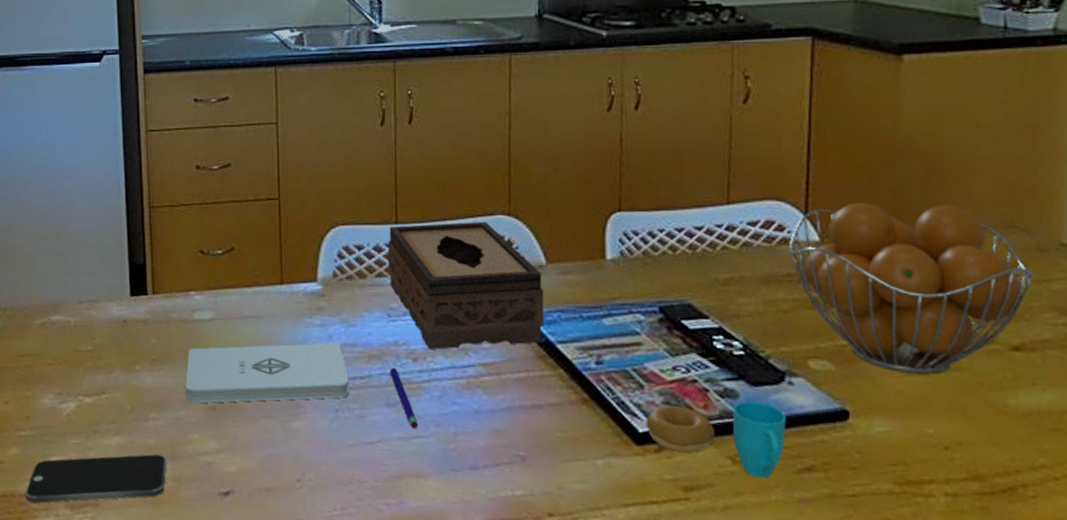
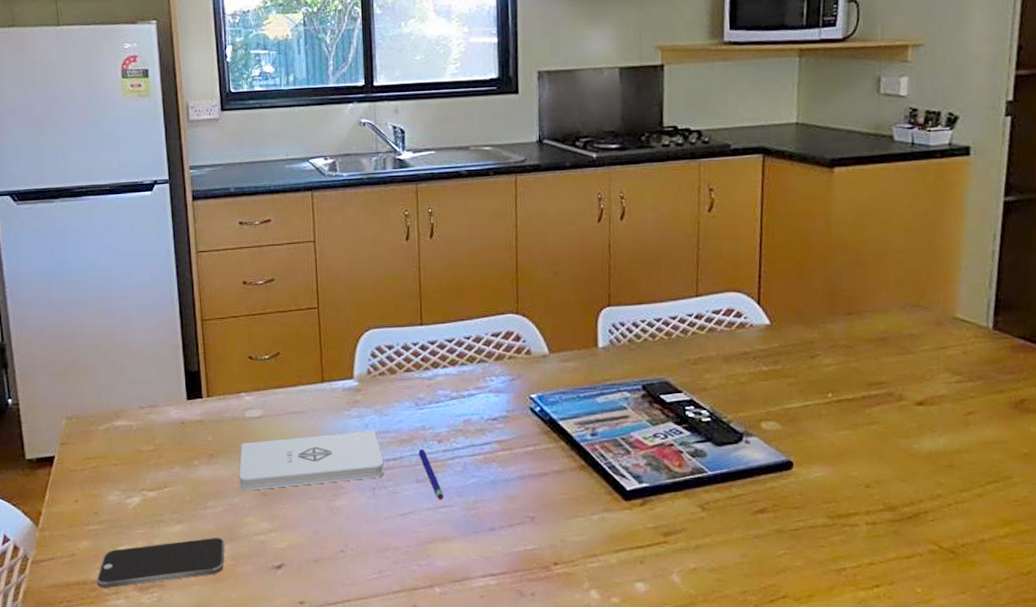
tissue box: present [388,221,544,350] -> none [415,319,548,431]
cup: present [646,401,786,479] -> none [632,459,744,521]
fruit basket: present [788,202,1035,374] -> none [745,290,934,428]

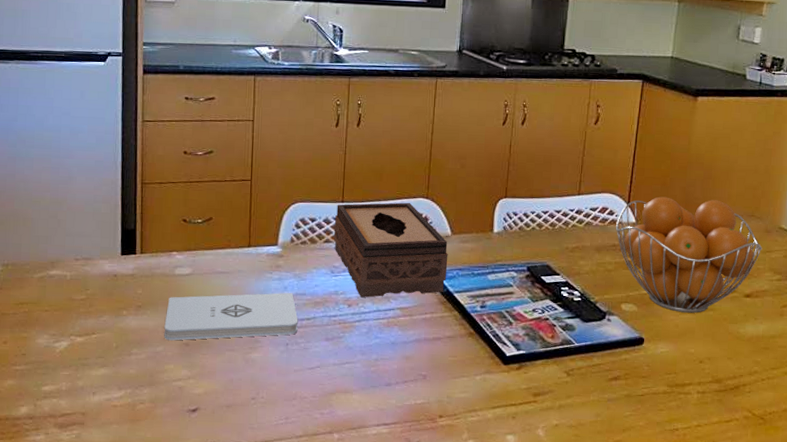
smartphone: present [96,538,225,588] -> none [18,382,145,424]
tissue box: none [415,319,548,431] -> present [334,202,448,298]
pen: present [418,449,443,500] -> none [330,311,348,357]
fruit basket: none [745,290,934,428] -> present [615,196,762,313]

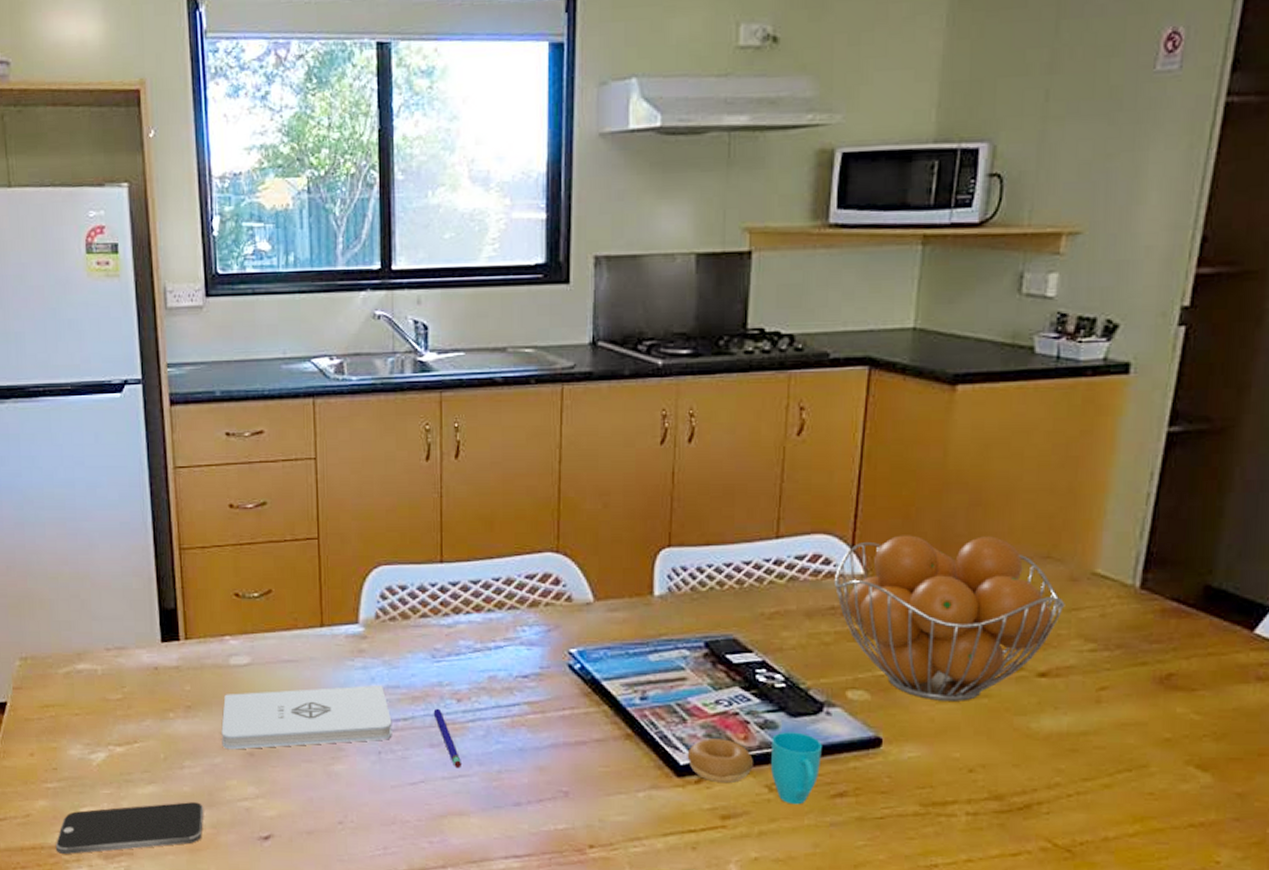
smartphone: none [18,382,145,424] -> present [55,802,204,854]
pen: none [330,311,348,357] -> present [433,708,461,769]
tissue box: present [334,202,448,298] -> none [433,559,591,689]
cup: none [511,333,604,386] -> present [687,732,822,805]

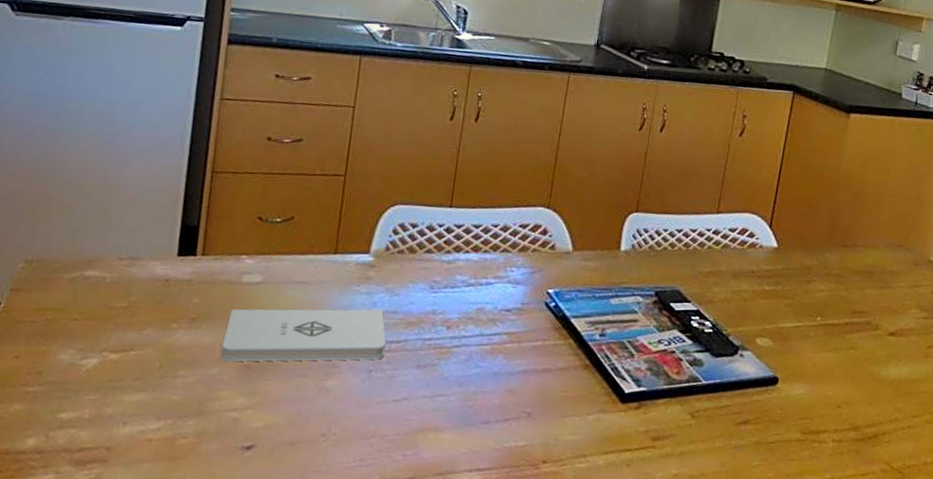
smartphone: present [55,802,204,854] -> none [22,410,191,460]
pen: present [433,708,461,769] -> none [424,333,443,389]
cup: present [687,732,822,805] -> none [631,369,735,430]
fruit basket: present [833,535,1065,701] -> none [755,220,910,351]

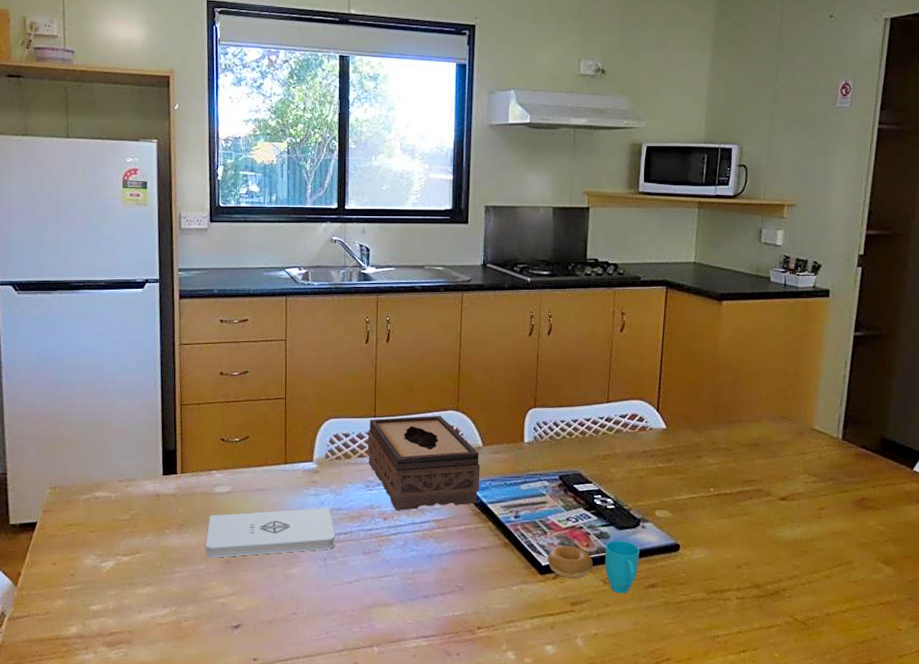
tissue box: none [437,209,568,319] -> present [368,415,480,511]
cup: none [631,369,735,430] -> present [547,540,640,594]

